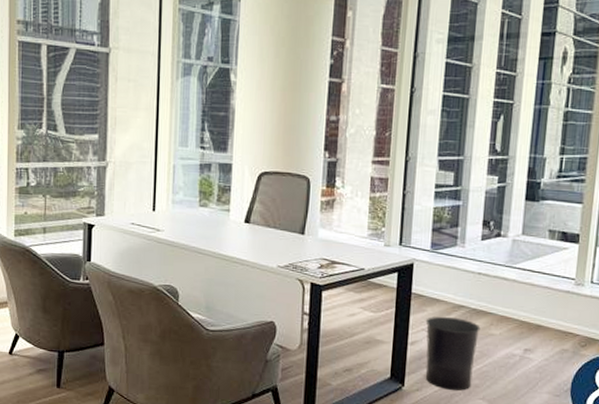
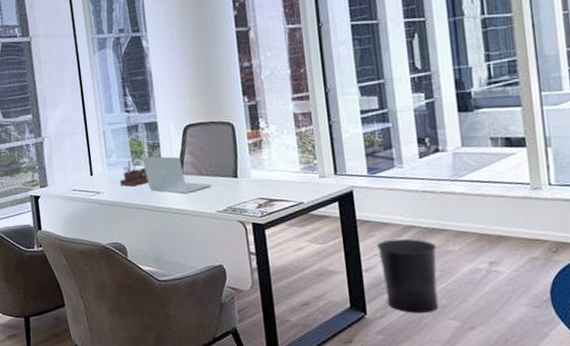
desk organizer: none [183,199,225,229] -> present [120,155,156,187]
laptop: none [210,198,277,244] -> present [142,156,212,194]

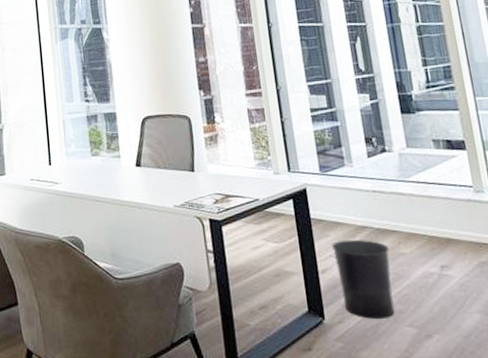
desk organizer: present [120,155,156,187] -> none [78,146,114,178]
laptop: present [142,156,212,194] -> none [101,147,169,187]

